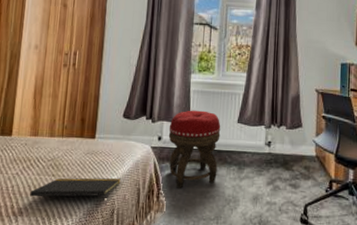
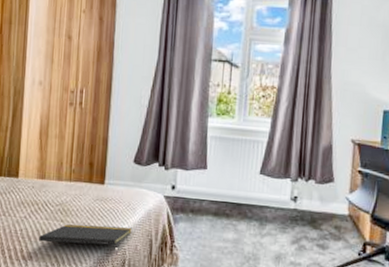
footstool: present [168,110,221,188] -> none [182,158,241,242]

